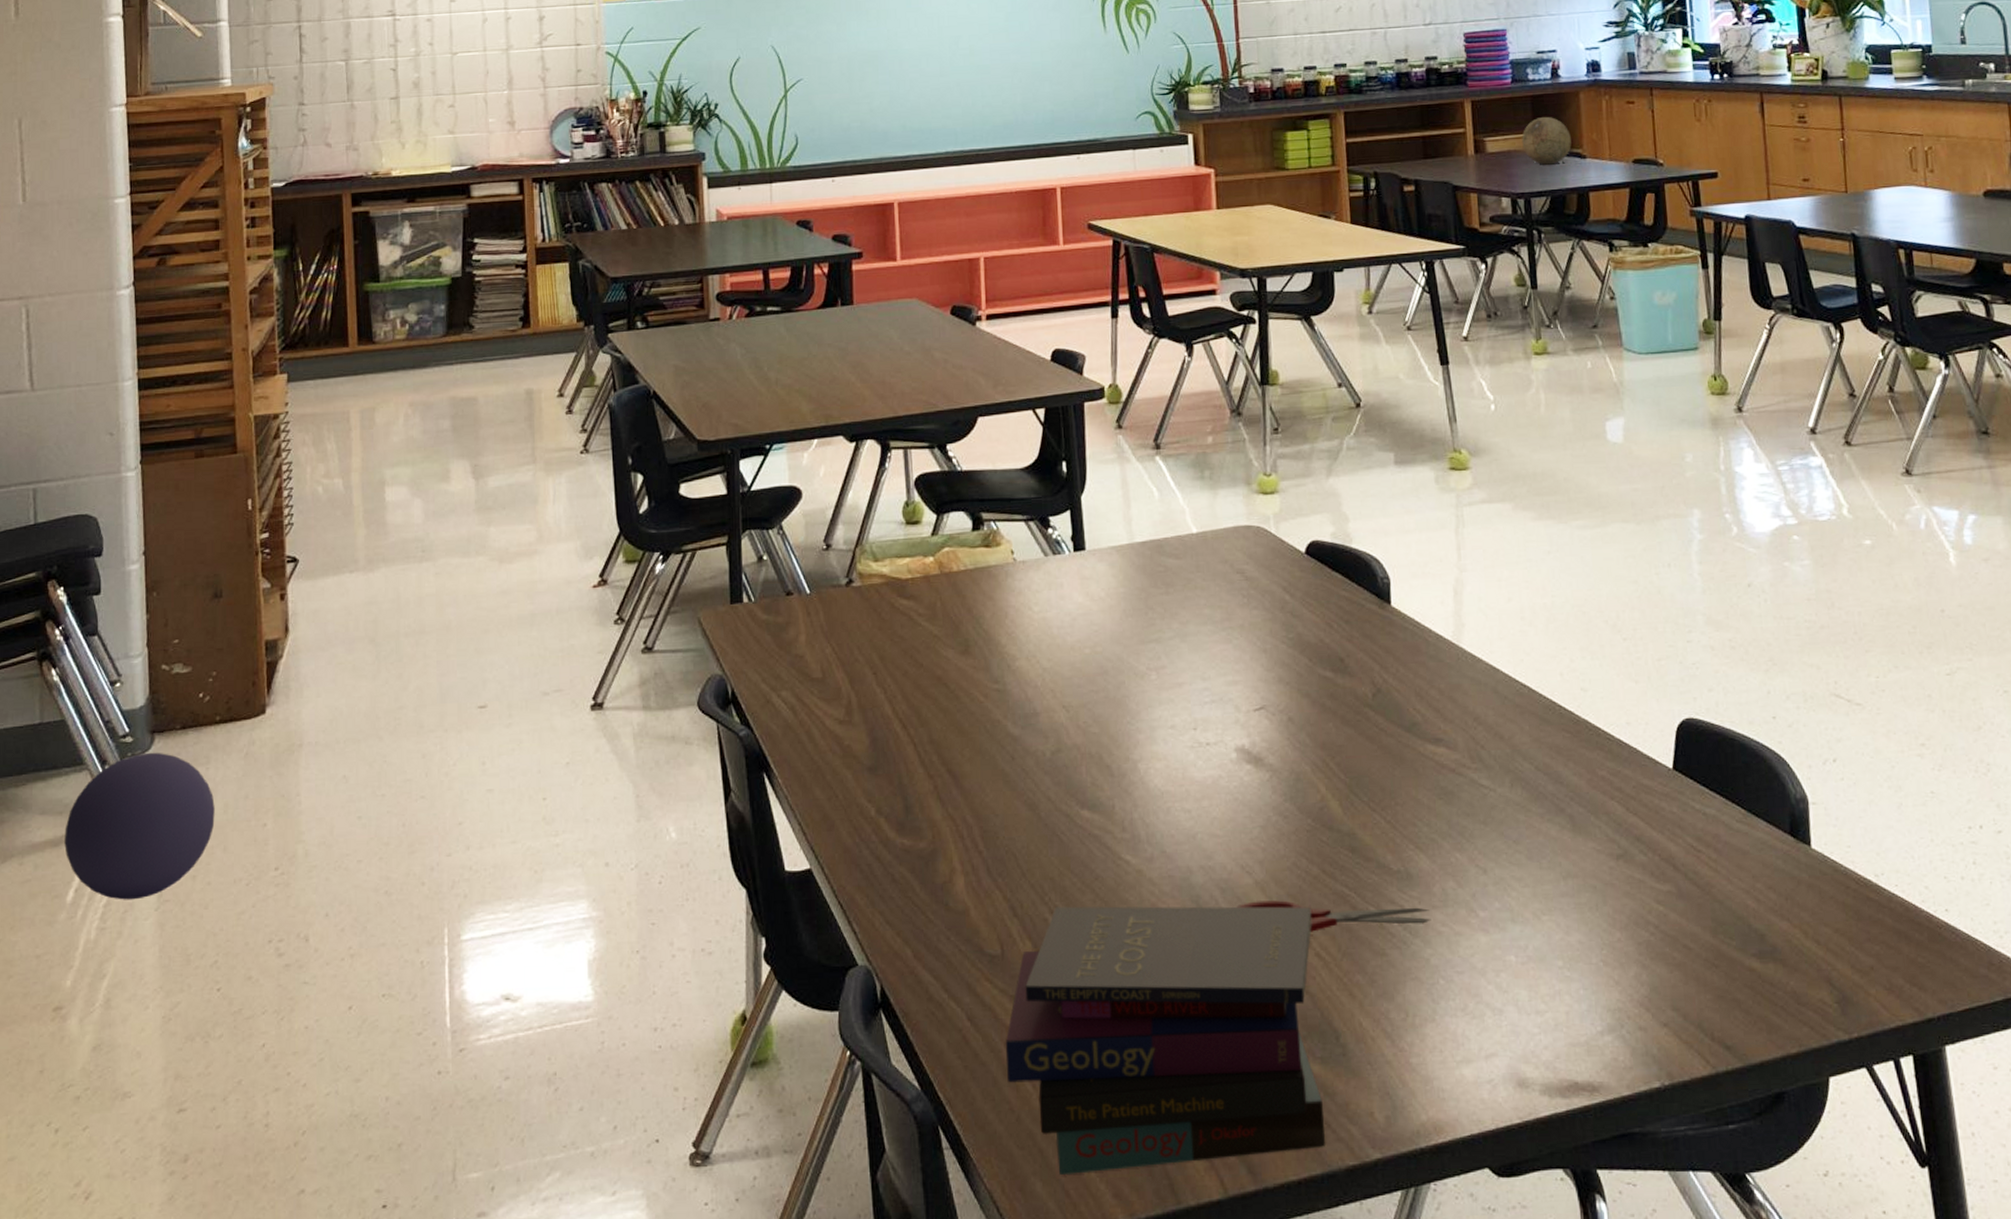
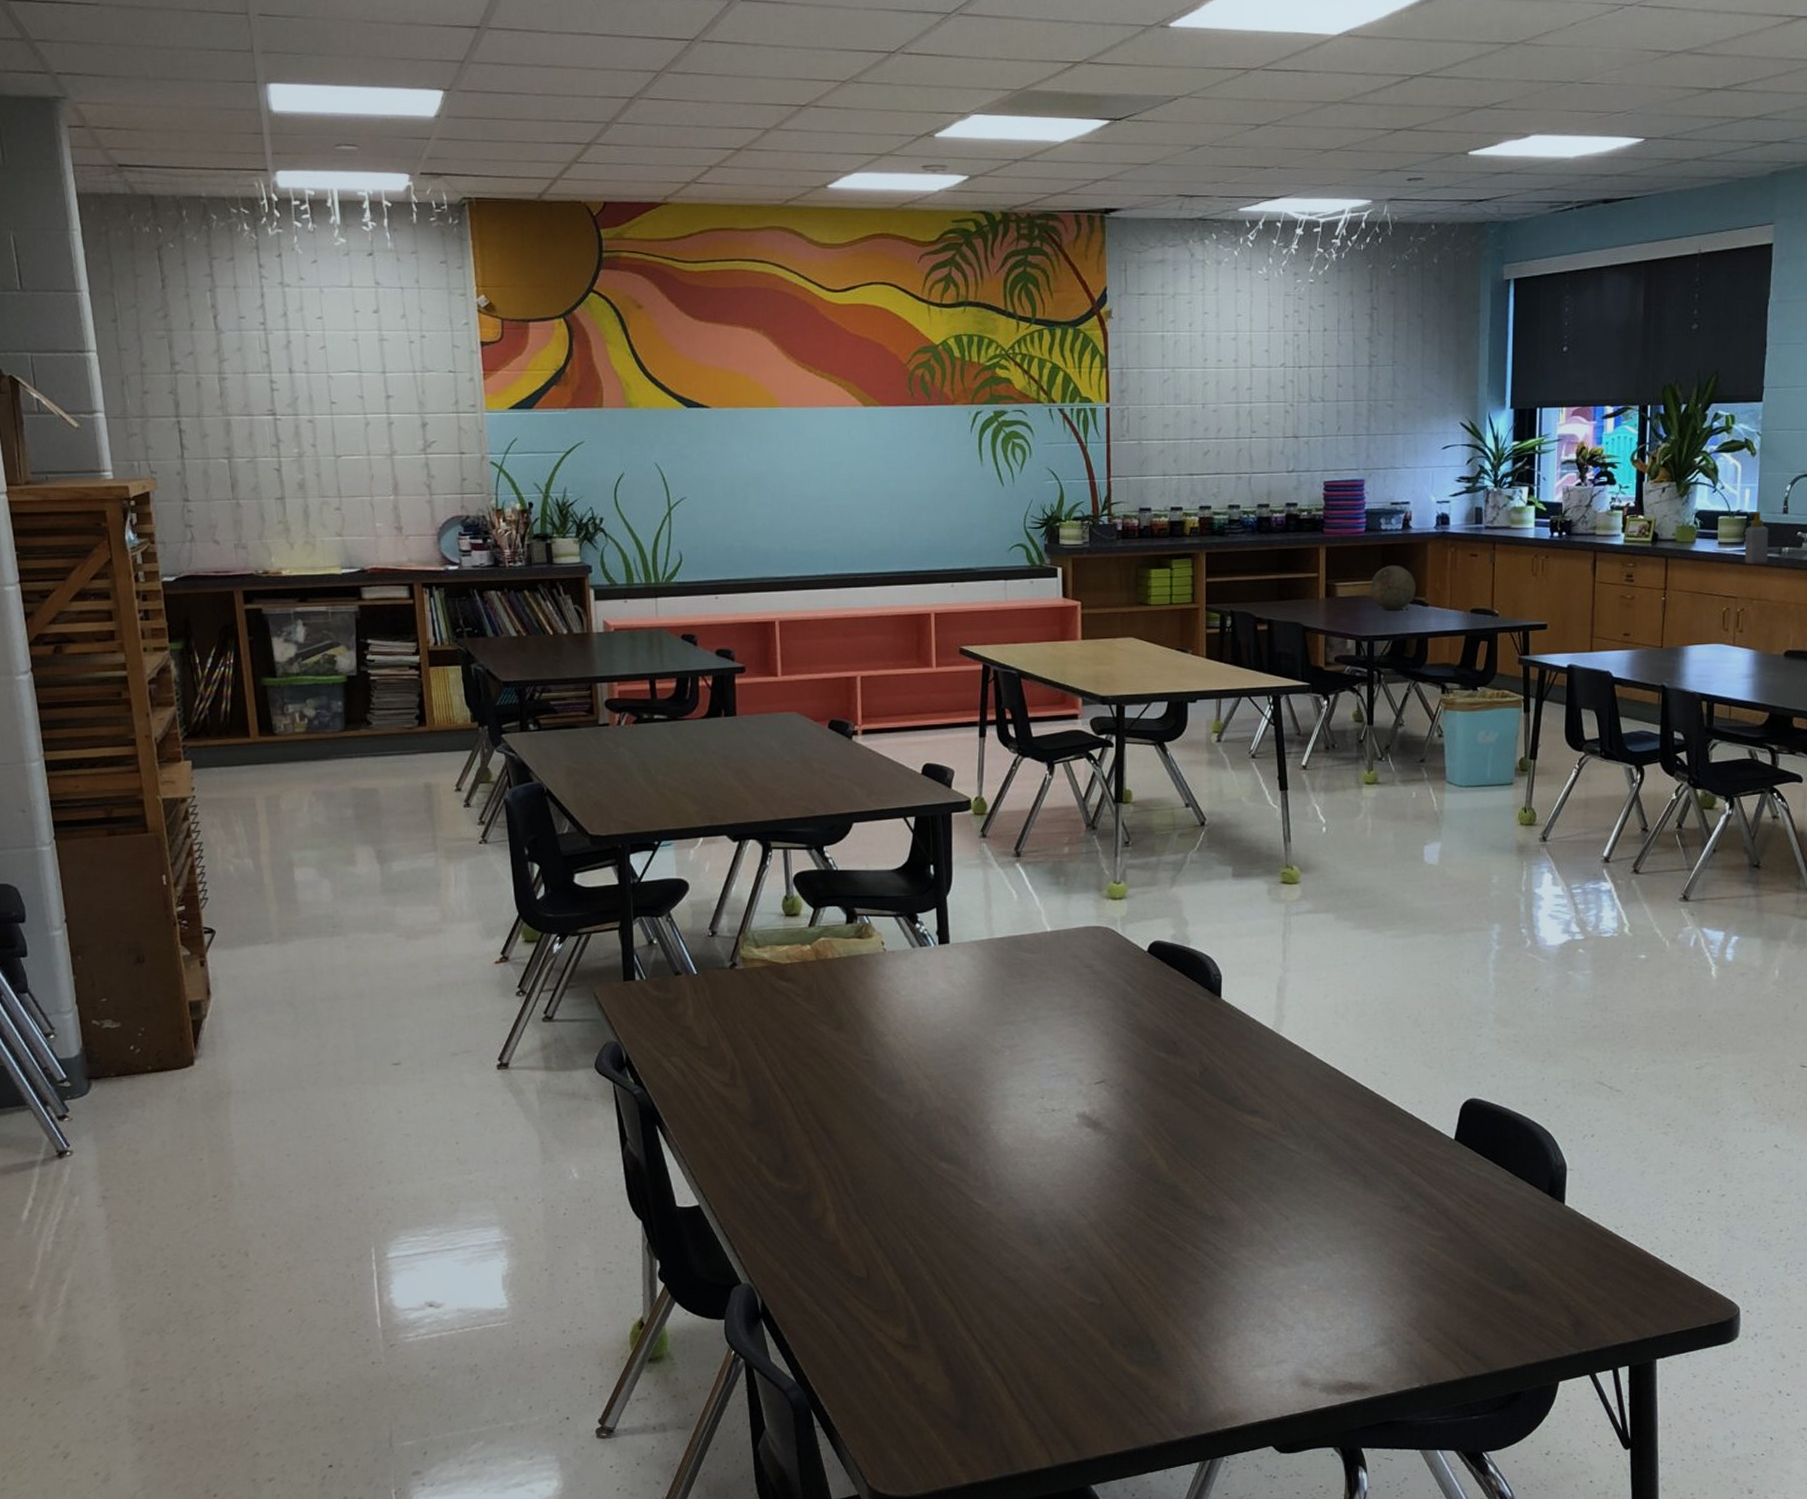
ball: present [64,752,215,900] -> none [14,1095,154,1220]
books: present [1005,906,1325,1174] -> none [869,1239,1138,1447]
scissors: present [1235,900,1432,932] -> none [1071,1238,1239,1264]
soap bottle: none [1921,43,1952,99] -> present [1744,512,1769,564]

